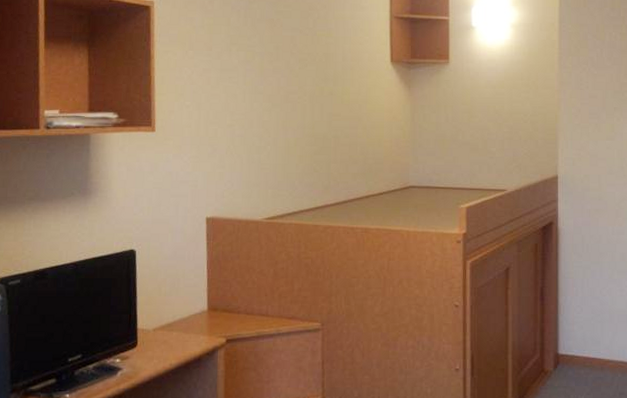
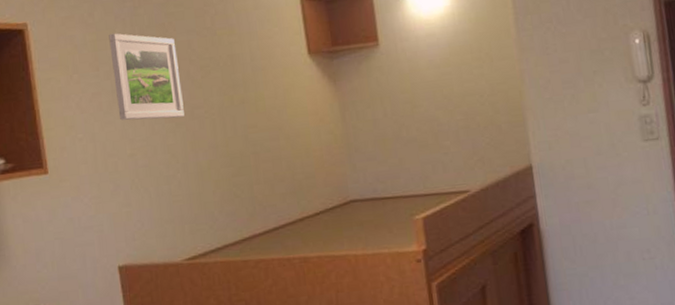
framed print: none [224,21,281,100] -> present [109,33,184,121]

